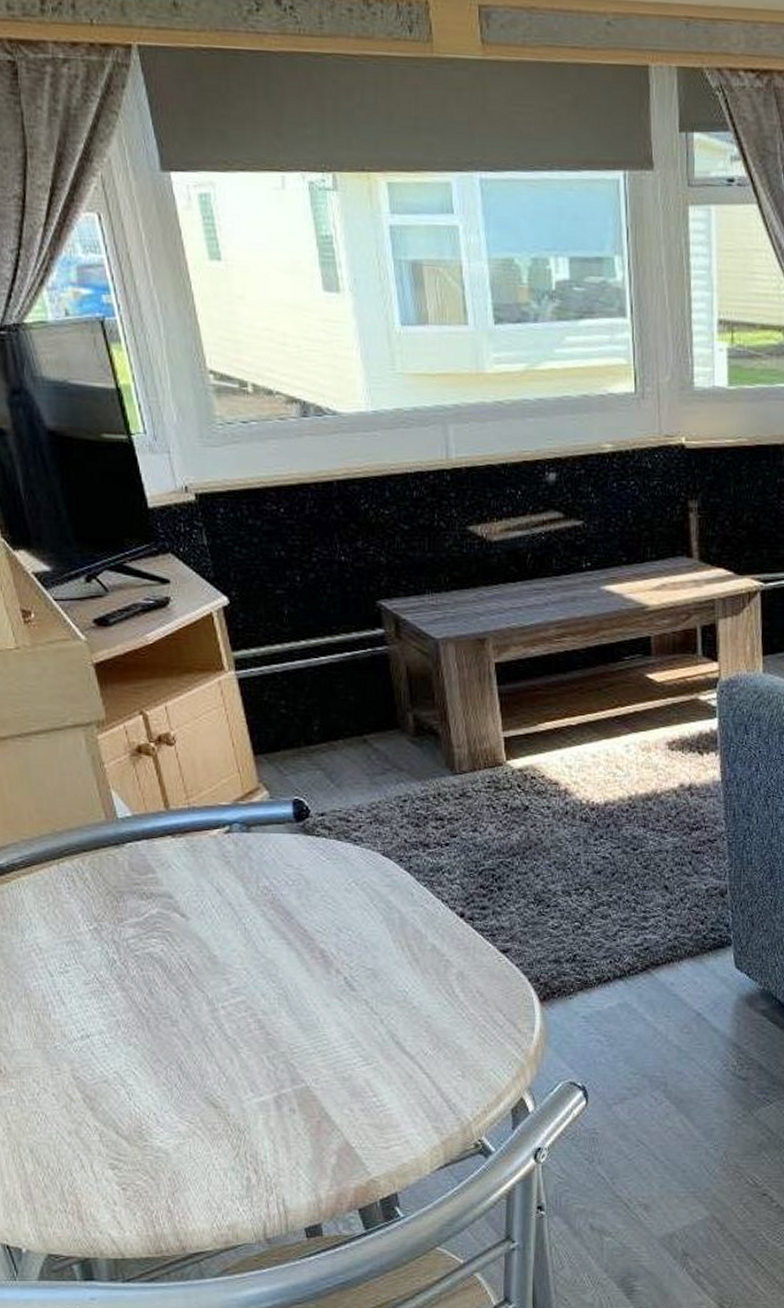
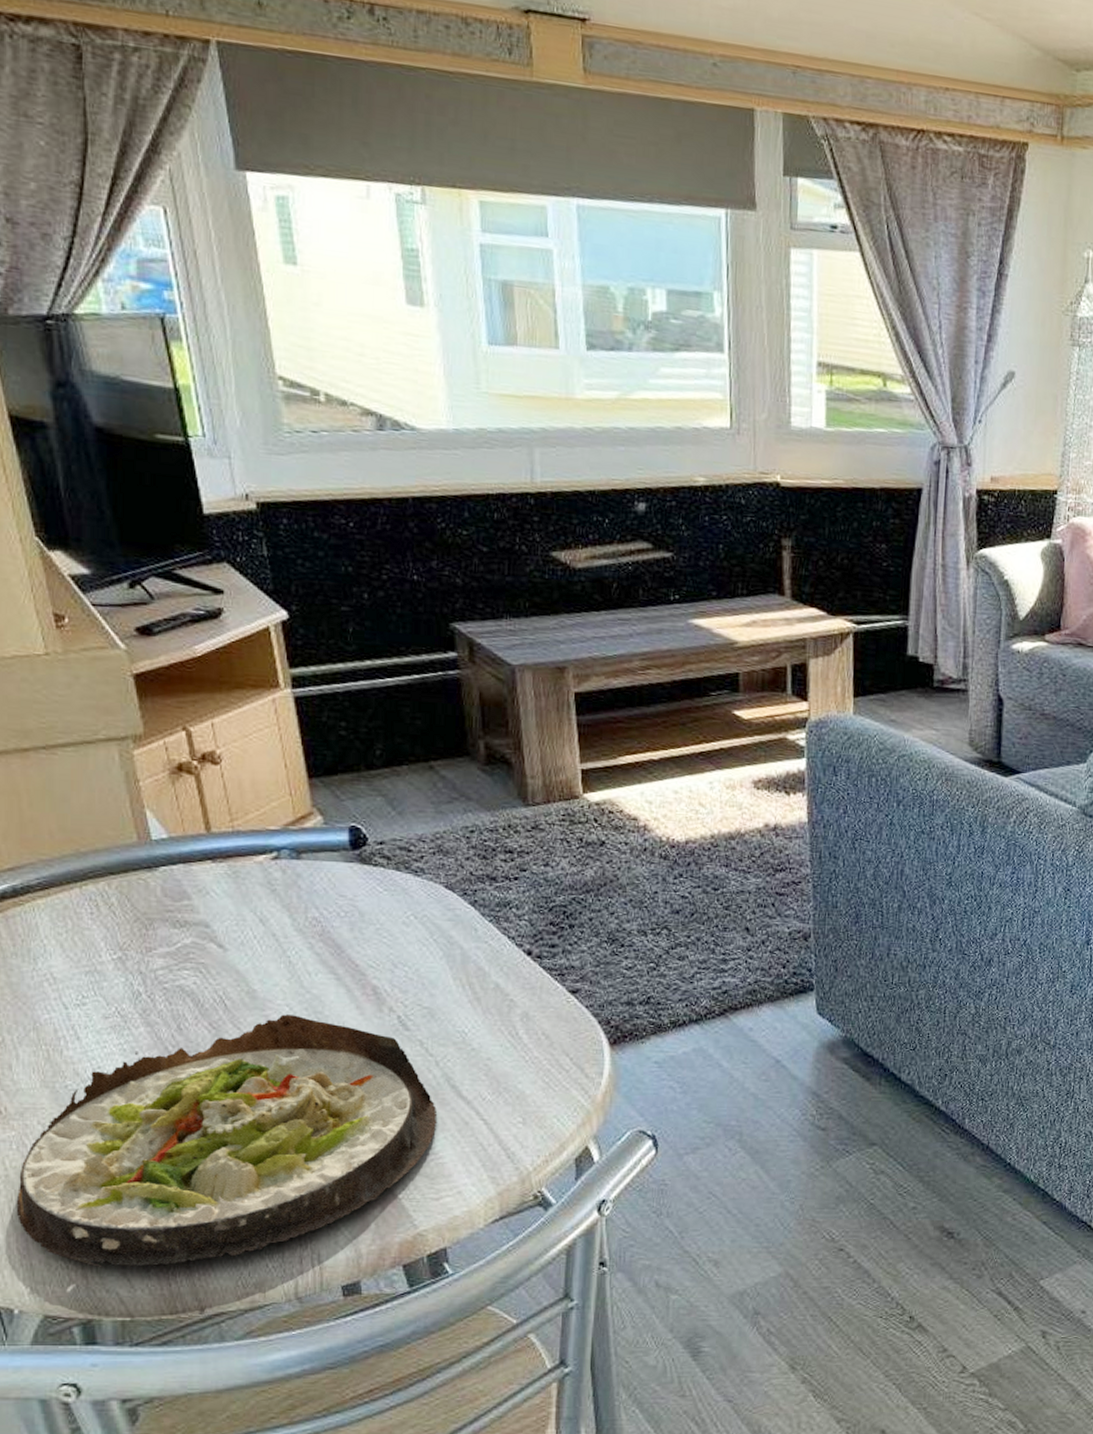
salad plate: none [18,978,384,1211] -> present [16,1014,438,1267]

